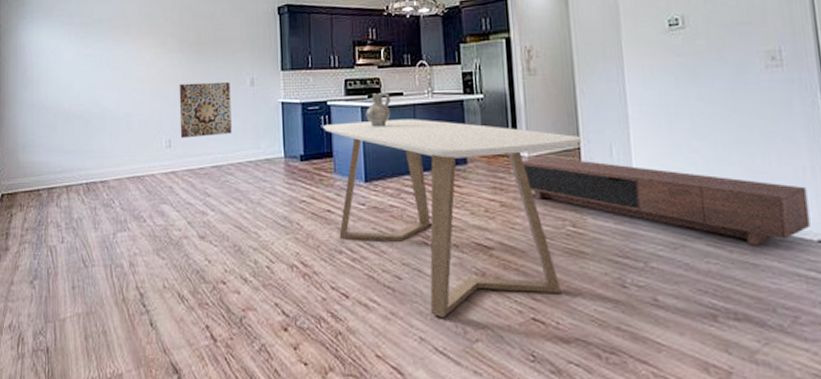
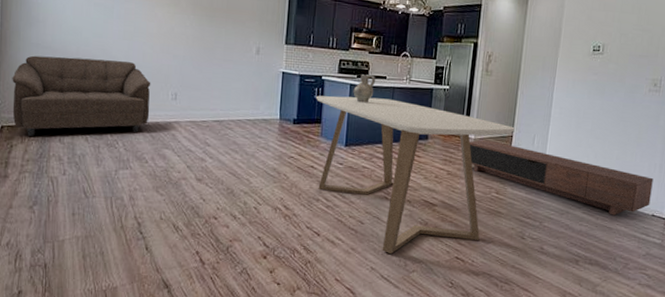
sofa: none [10,112,145,202] -> present [12,55,151,136]
wall art: present [179,81,232,139] -> none [186,43,238,95]

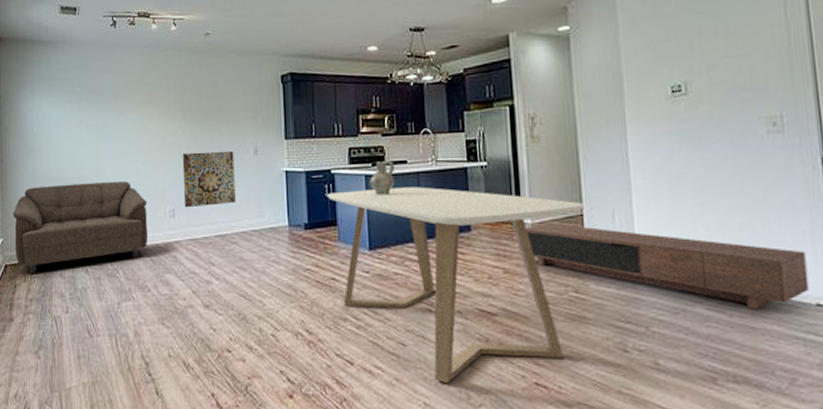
wall art: none [186,43,238,95] -> present [182,150,236,208]

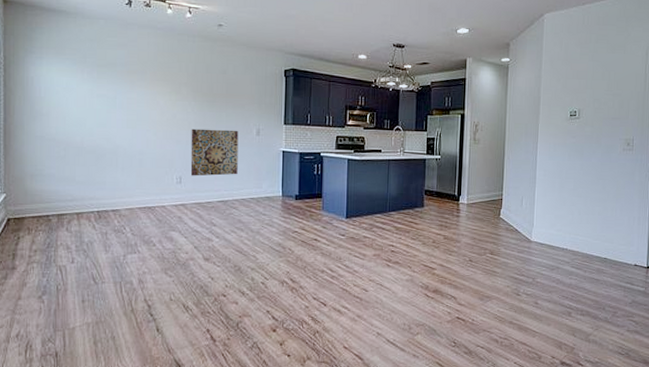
sofa: present [13,181,148,273] -> none [17,148,156,227]
dining table: present [326,186,584,383] -> none [315,170,504,318]
ceramic jug: present [369,161,395,196] -> none [351,149,371,176]
media console: present [526,223,809,310] -> none [463,204,633,268]

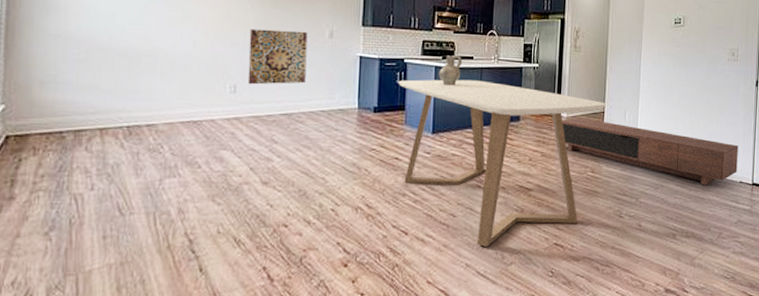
dining table: none [315,170,504,318] -> present [398,79,606,247]
ceramic jug: none [351,149,371,176] -> present [438,55,462,86]
media console: none [463,204,633,268] -> present [562,117,738,186]

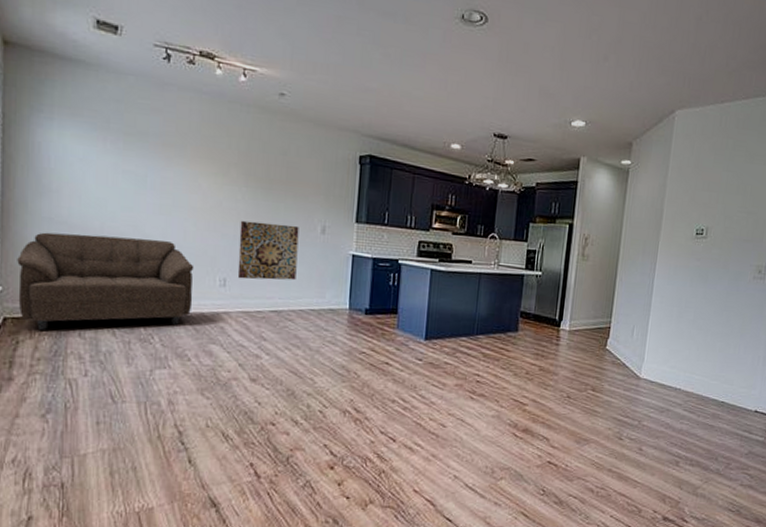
sofa: none [21,48,204,146] -> present [17,232,194,330]
dining table: present [398,79,606,247] -> none [391,282,613,460]
ceramic jug: present [438,55,462,86] -> none [434,258,459,291]
media console: present [562,117,738,186] -> none [563,331,757,412]

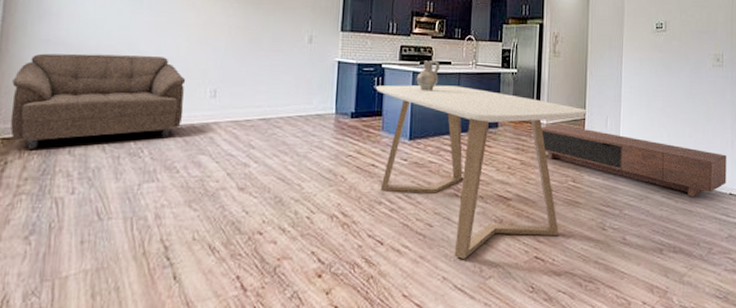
wall art: present [237,220,299,281] -> none [227,34,288,90]
dining table: none [391,282,613,460] -> present [375,85,587,259]
ceramic jug: none [434,258,459,291] -> present [416,61,439,91]
media console: none [563,331,757,412] -> present [541,124,727,197]

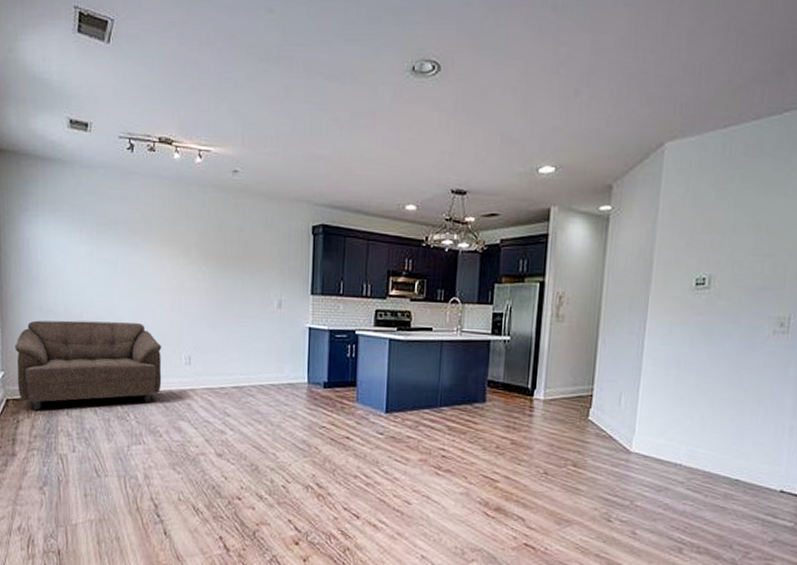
dining table: present [375,85,587,259] -> none [348,353,595,540]
ceramic jug: present [416,61,439,91] -> none [393,326,419,361]
media console: present [541,124,727,197] -> none [537,401,782,492]

